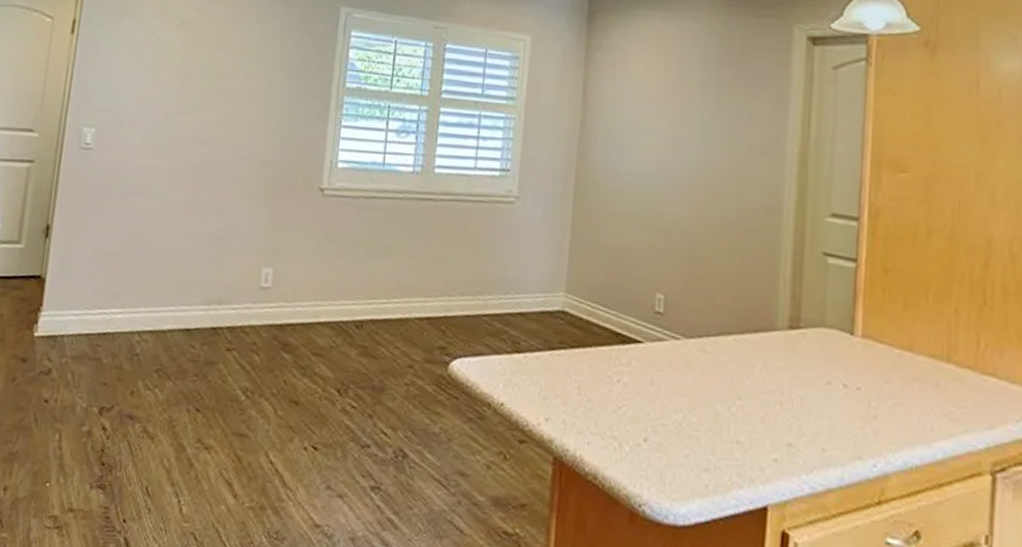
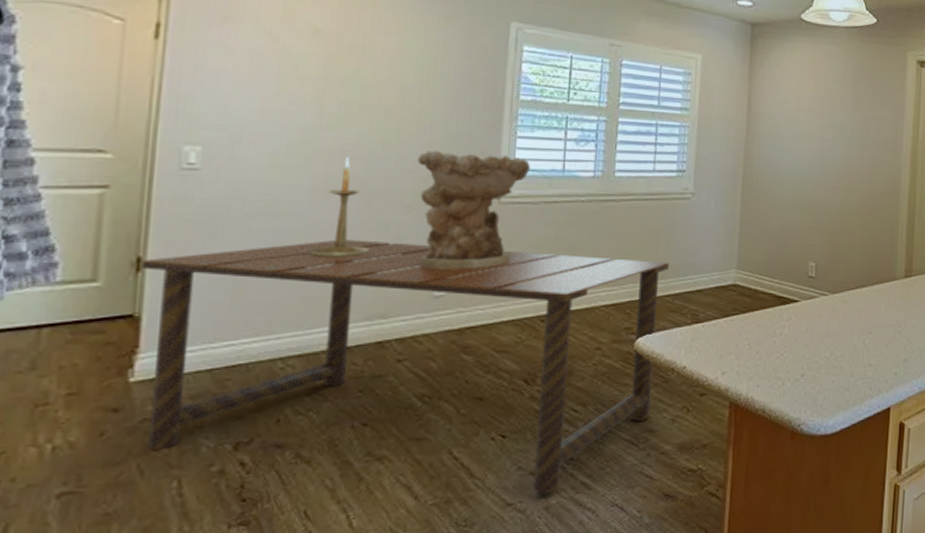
dining table: none [41,221,489,523] -> present [141,239,669,494]
candlestick: none [165,142,211,239] -> present [309,157,370,257]
decorative bowl: none [251,137,353,263] -> present [418,150,530,269]

